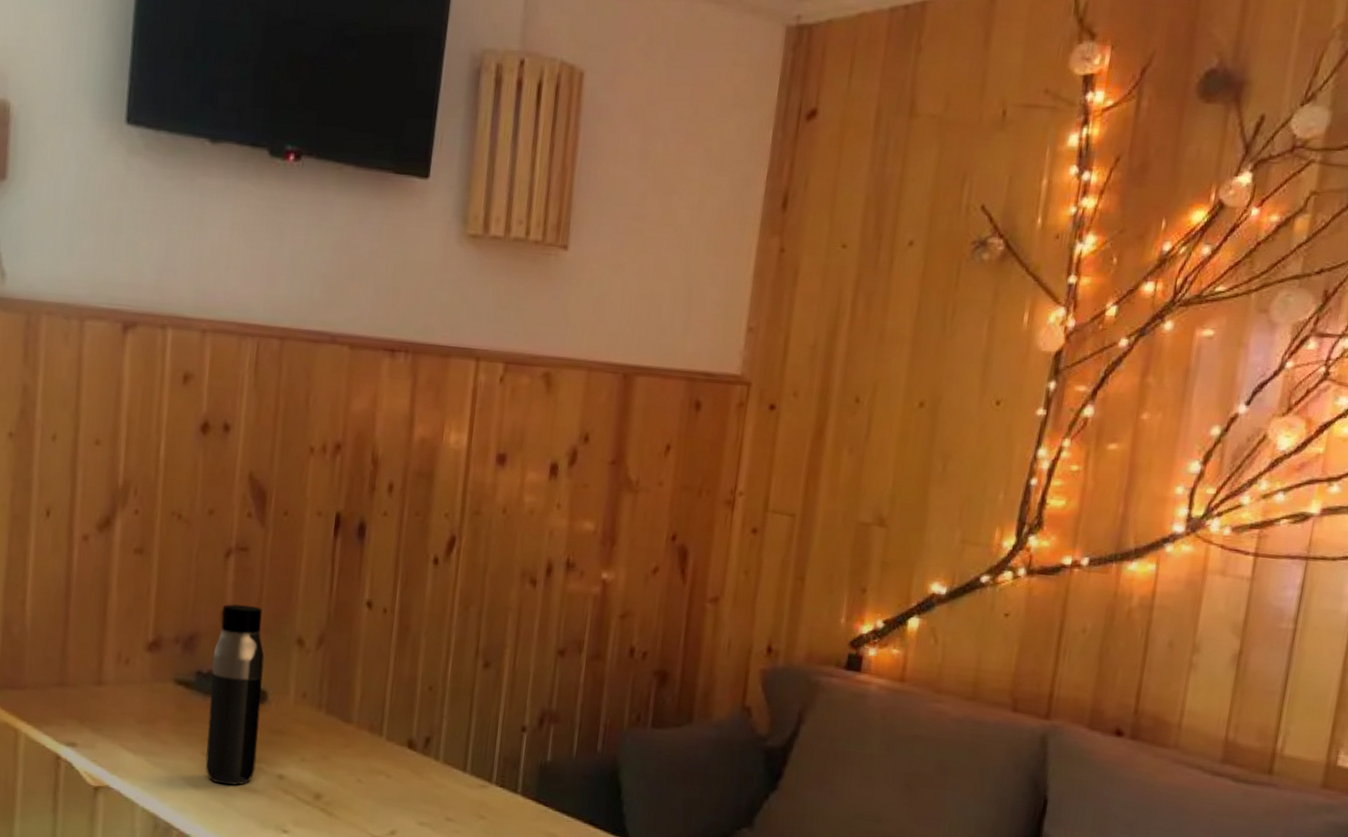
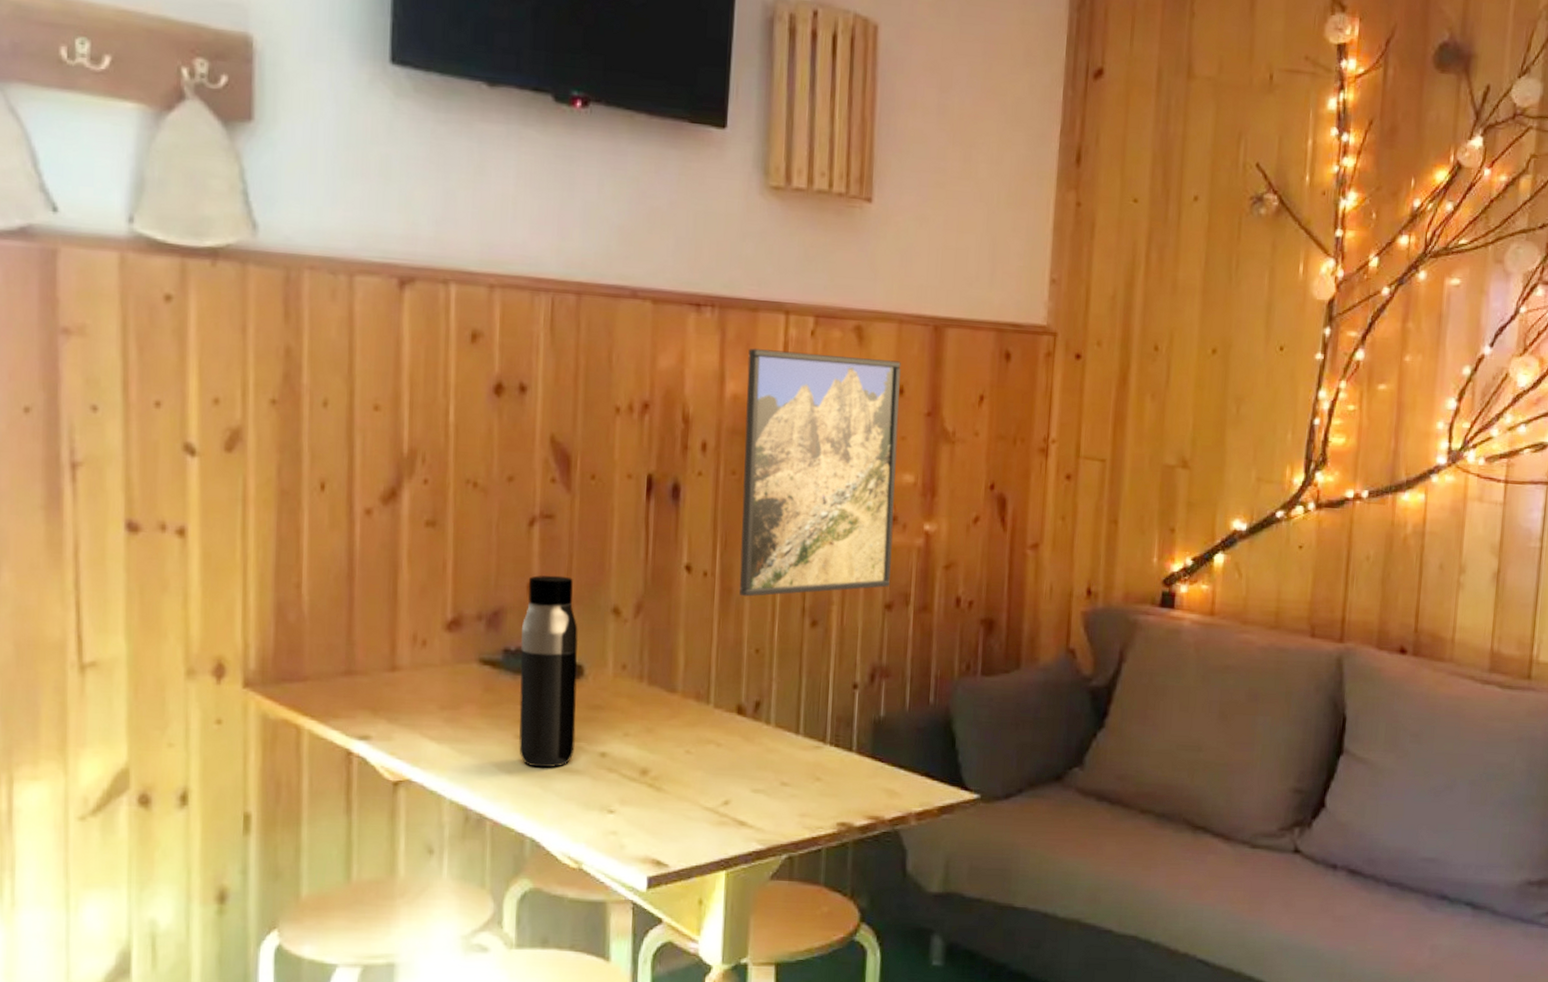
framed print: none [416,392,588,635] -> present [739,347,902,597]

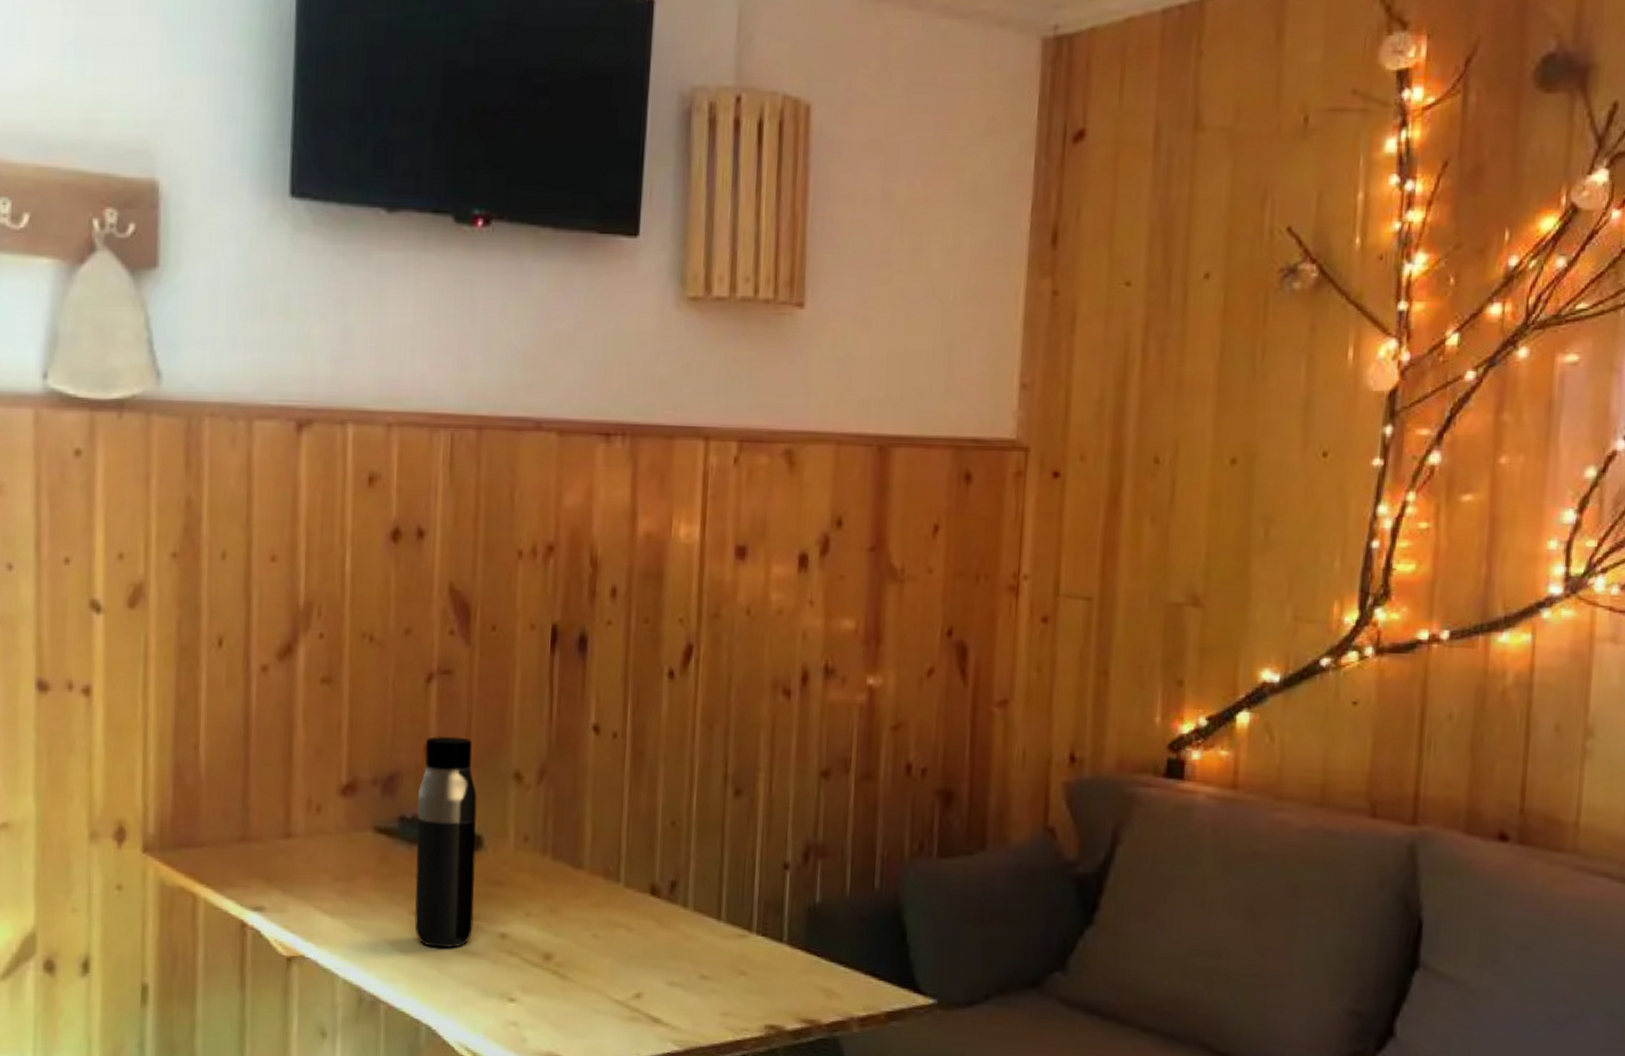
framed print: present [739,347,902,597] -> none [652,479,840,762]

